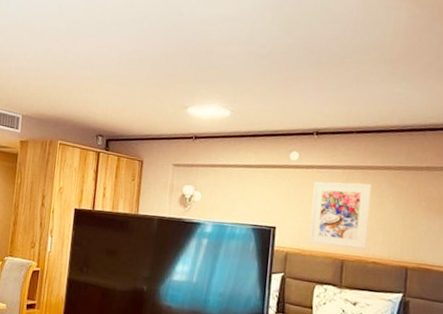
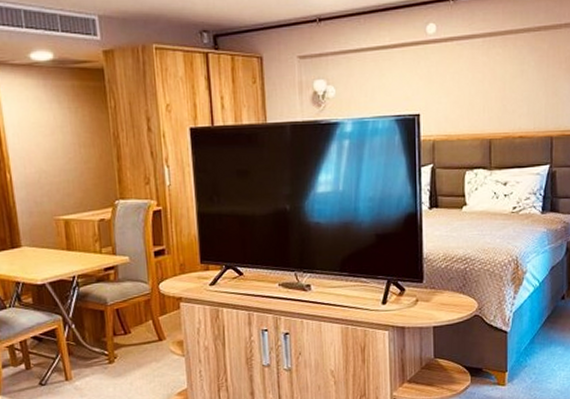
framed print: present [309,181,371,250] -> none [455,51,513,127]

